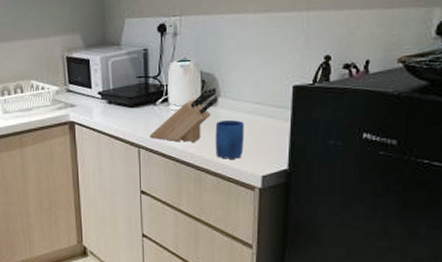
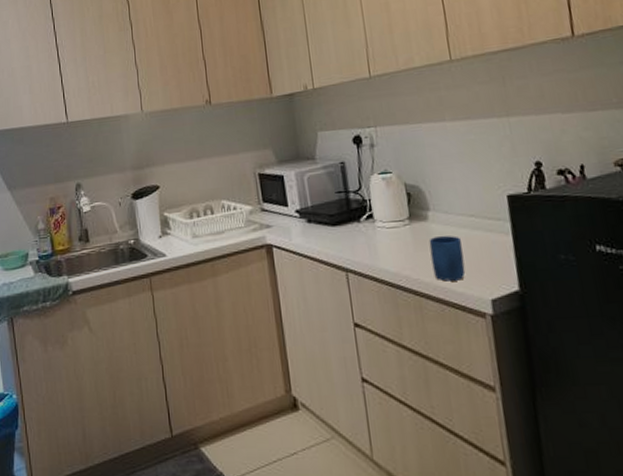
knife block: present [149,87,218,142] -> none [356,200,428,263]

